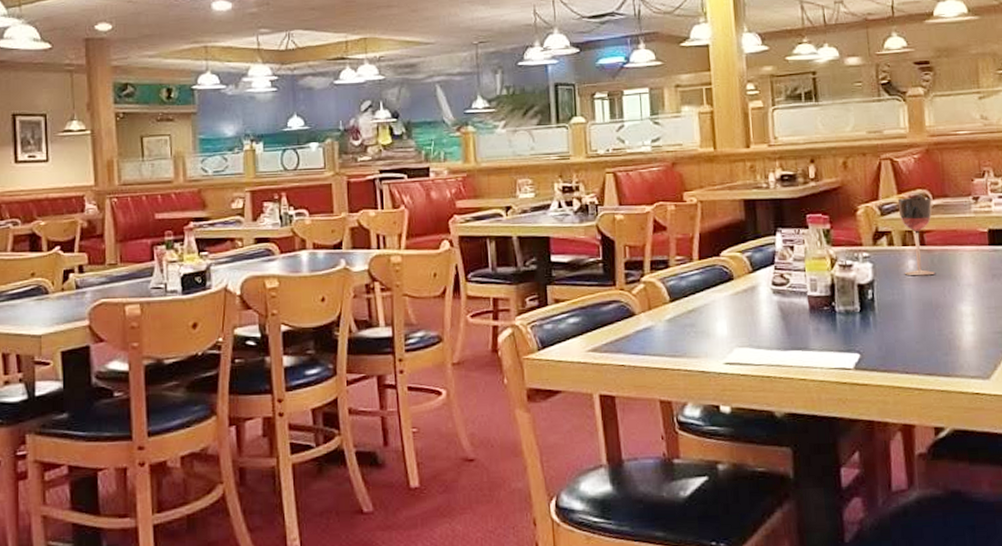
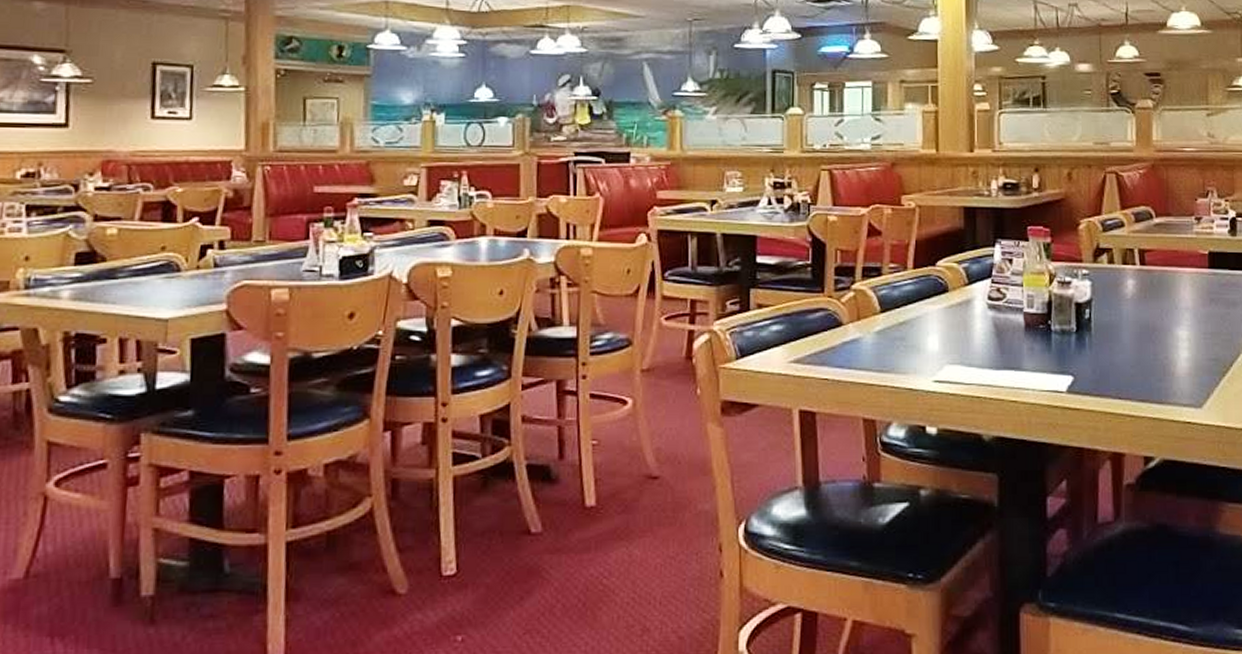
wineglass: present [897,197,936,276] -> none [1120,214,1155,297]

